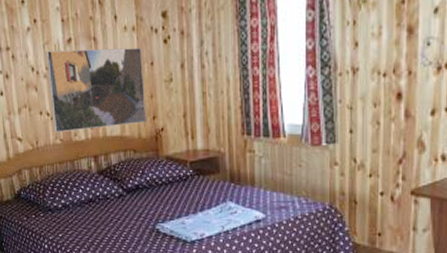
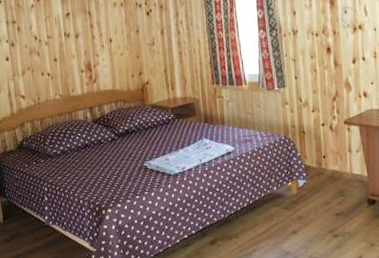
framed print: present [45,47,147,133] -> none [46,19,134,90]

